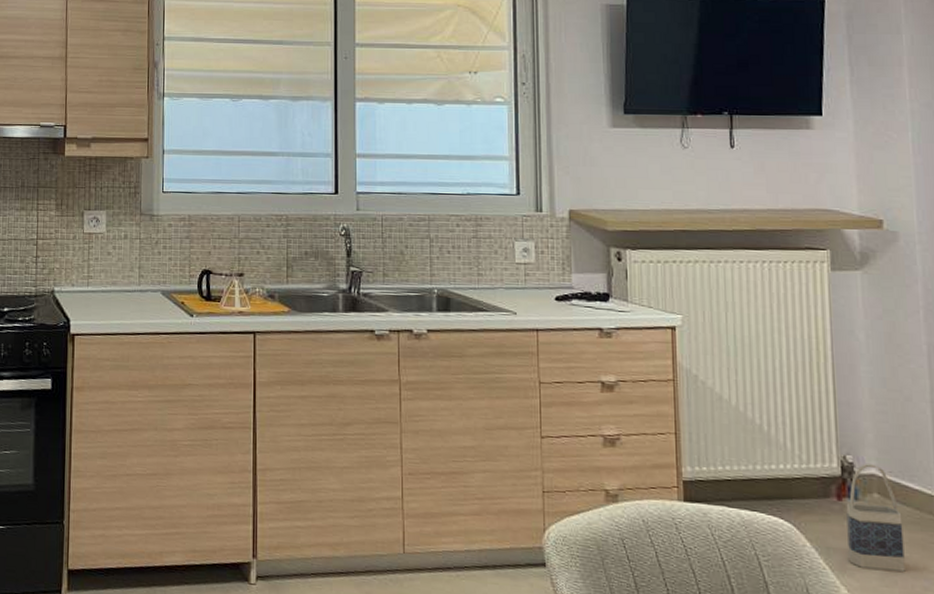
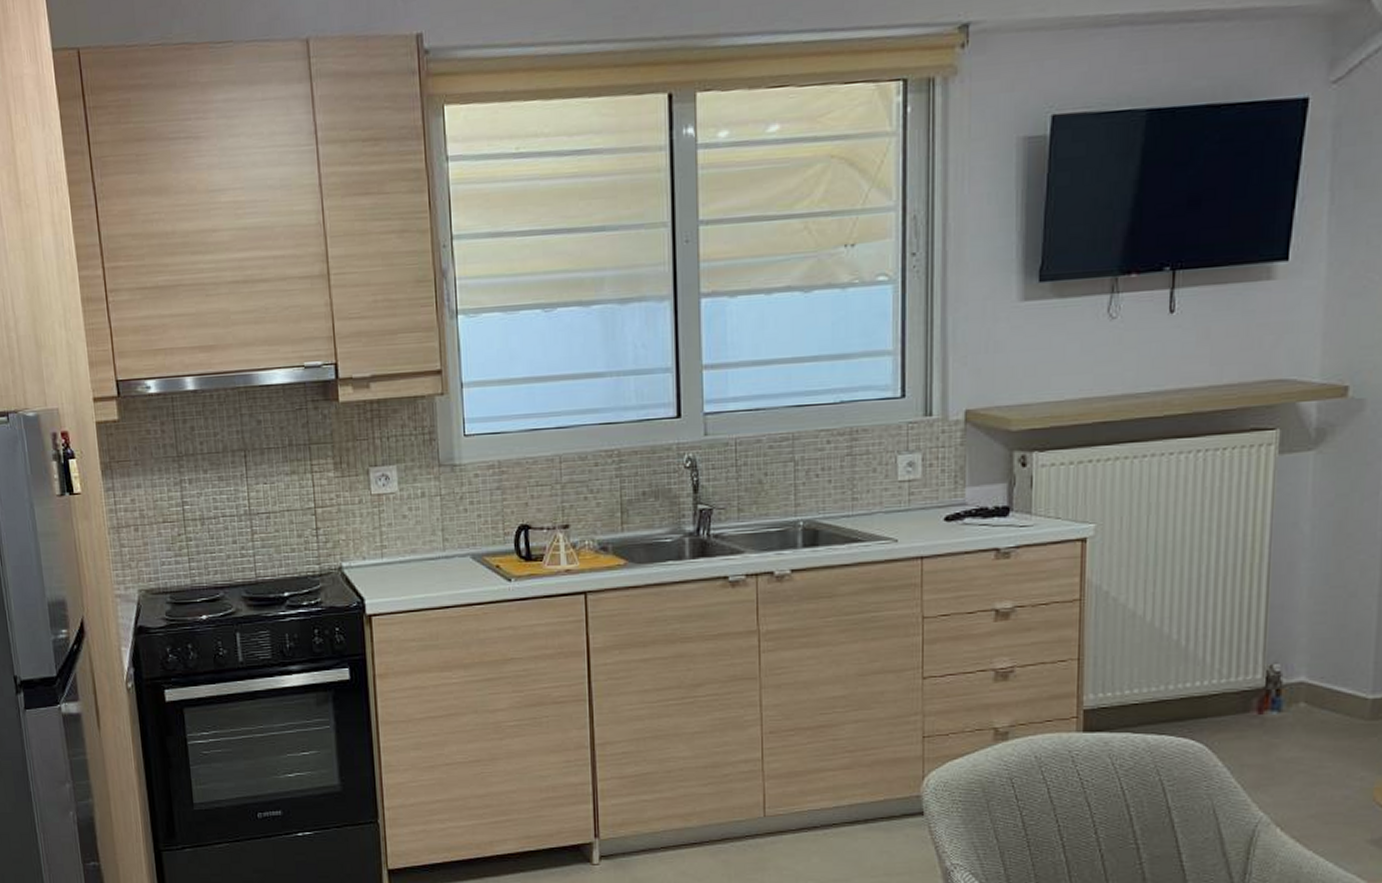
bag: present [846,464,905,572] -> none [1264,671,1330,782]

